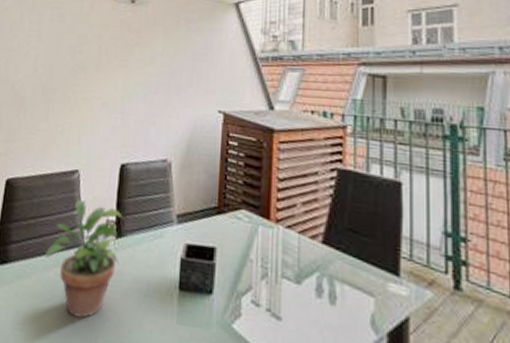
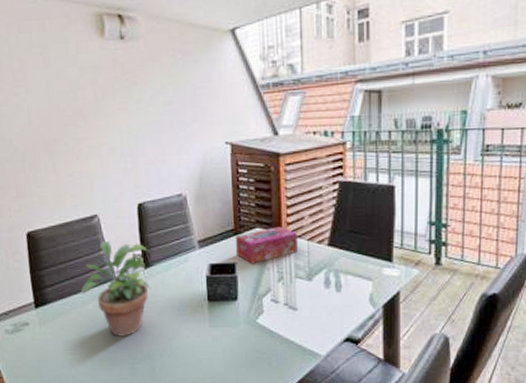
tissue box: none [216,211,287,252] -> present [235,226,298,264]

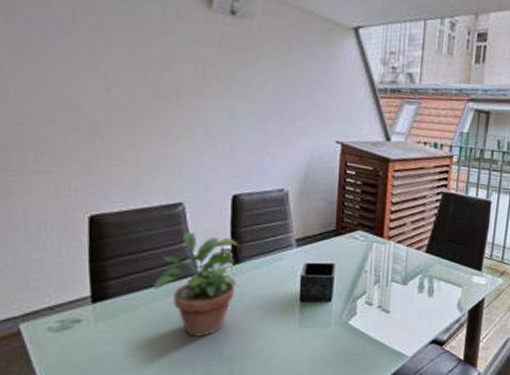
tissue box: present [235,226,298,264] -> none [334,230,398,266]

